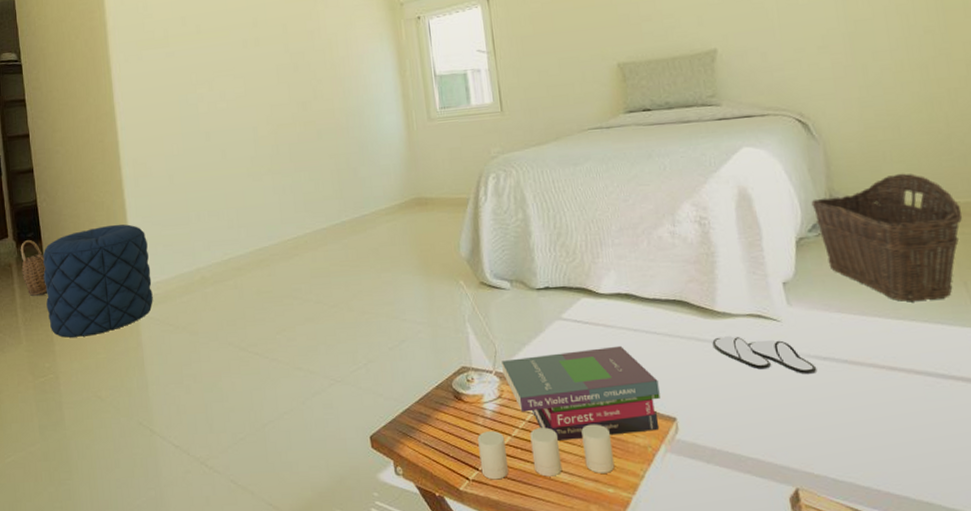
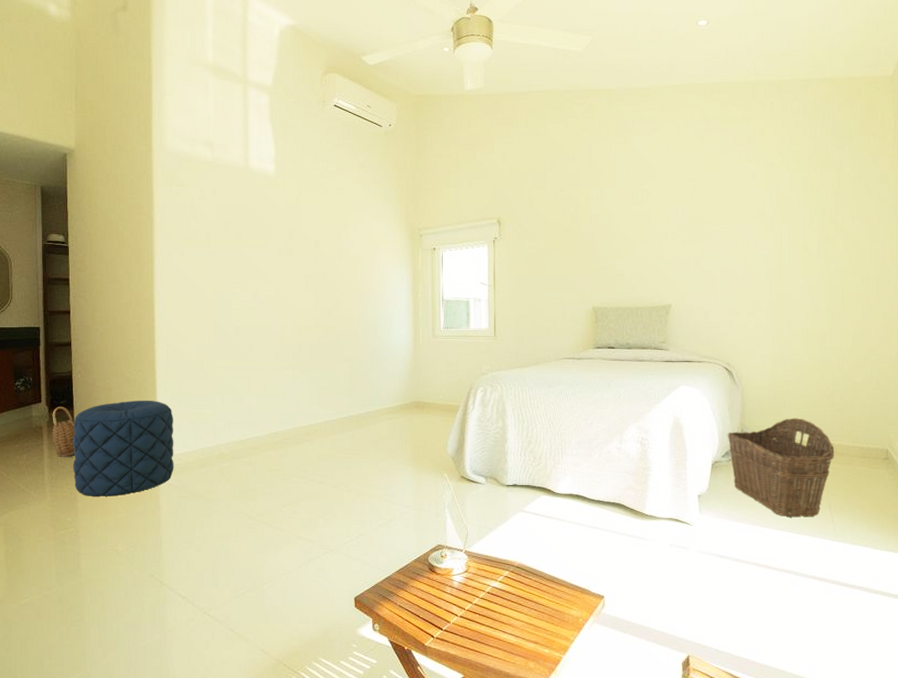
candle: present [477,424,615,480] -> none [444,597,552,638]
books: present [501,345,660,441] -> none [471,536,594,609]
slippers: present [712,336,817,374] -> none [639,534,715,568]

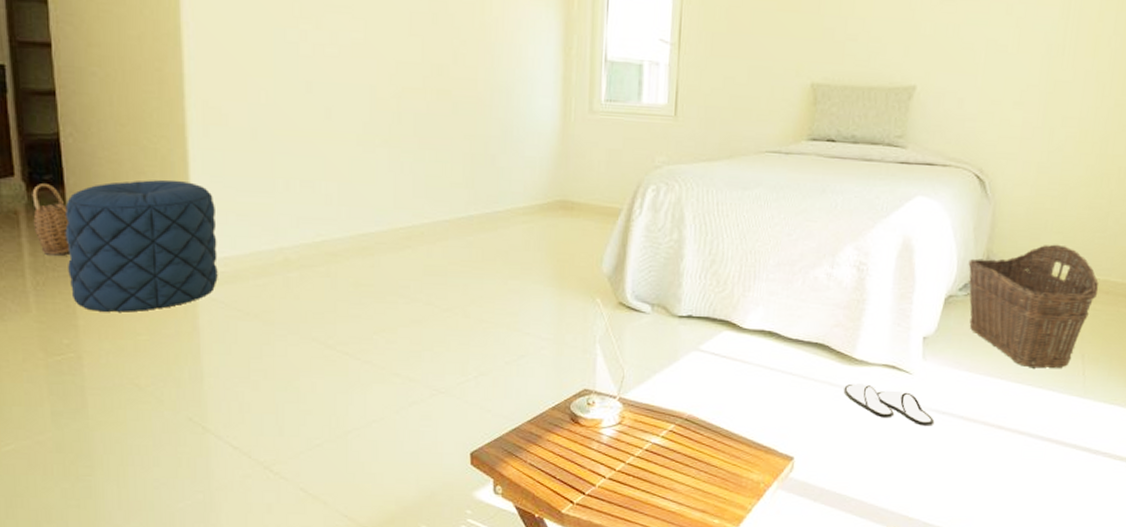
slippers: none [639,534,715,568] -> present [843,383,935,426]

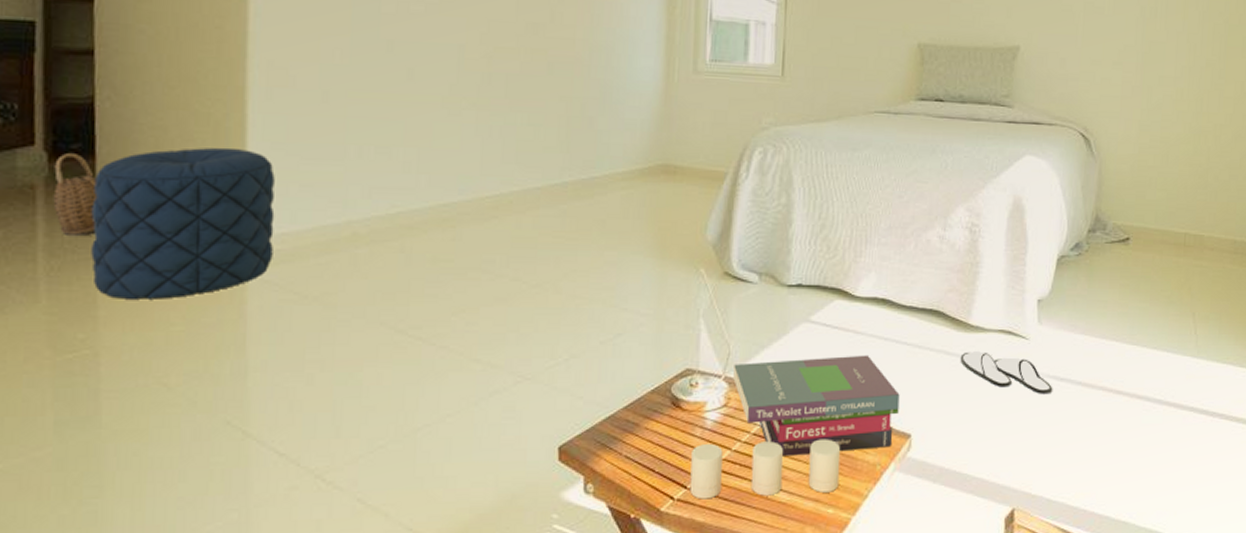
candle: none [587,457,727,505] -> present [689,439,841,500]
books: none [627,382,784,471] -> present [733,355,900,456]
wicker basket: present [968,244,1099,369] -> none [1078,201,1204,329]

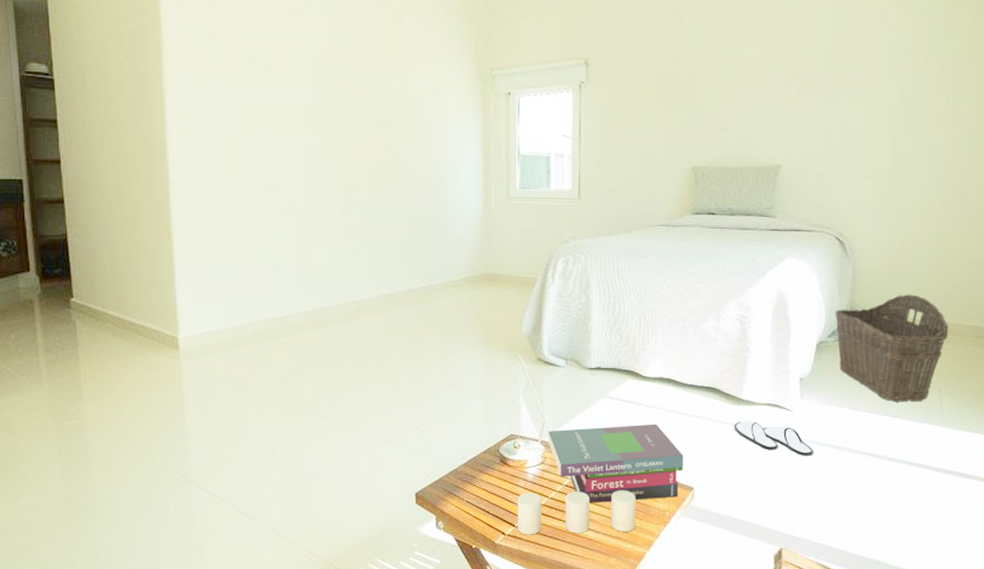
basket: present [53,153,98,237] -> none [44,277,77,338]
pouf: present [91,147,275,299] -> none [72,269,199,382]
wicker basket: none [1078,201,1204,329] -> present [835,294,949,402]

